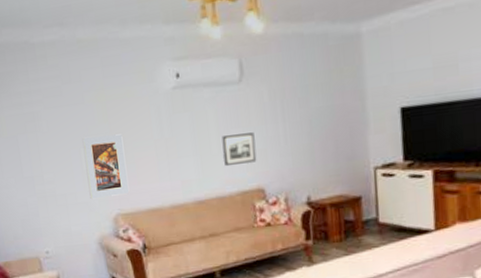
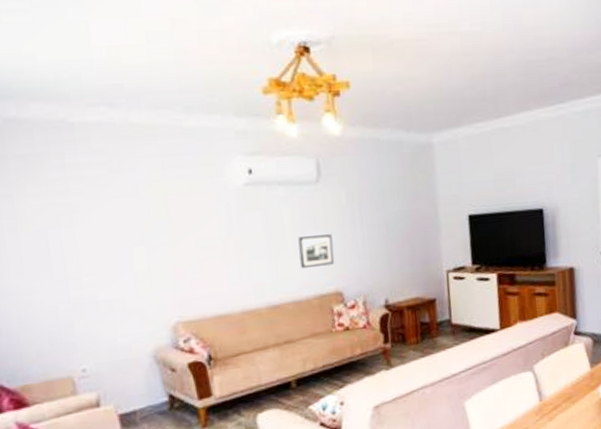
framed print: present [83,134,130,200] -> none [135,231,193,306]

